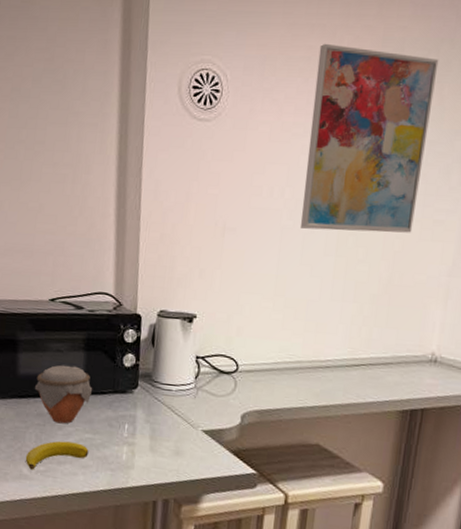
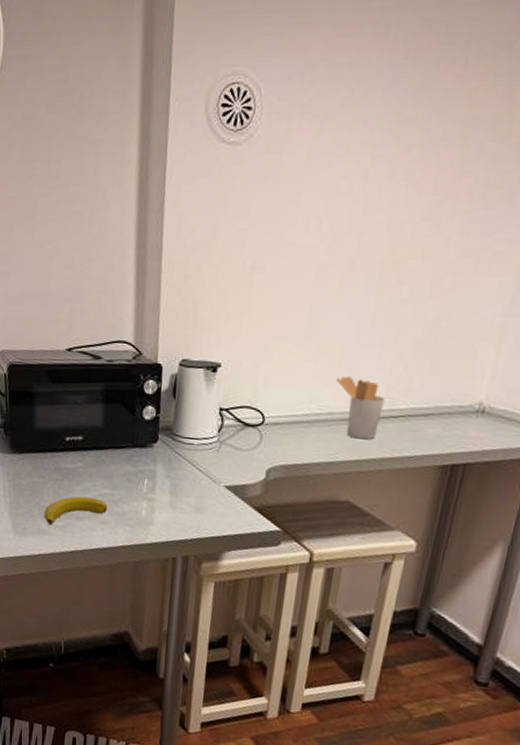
jar: present [34,365,93,424] -> none [52,418,112,479]
wall art: present [300,43,439,233] -> none [337,43,512,268]
utensil holder: none [302,327,348,386] -> present [336,376,385,440]

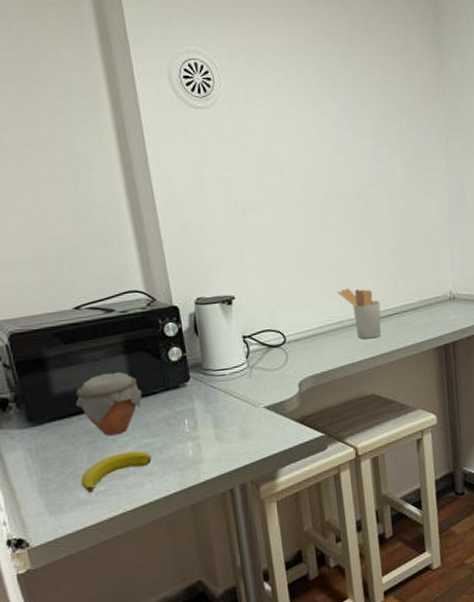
jar: none [52,418,112,479] -> present [75,372,142,437]

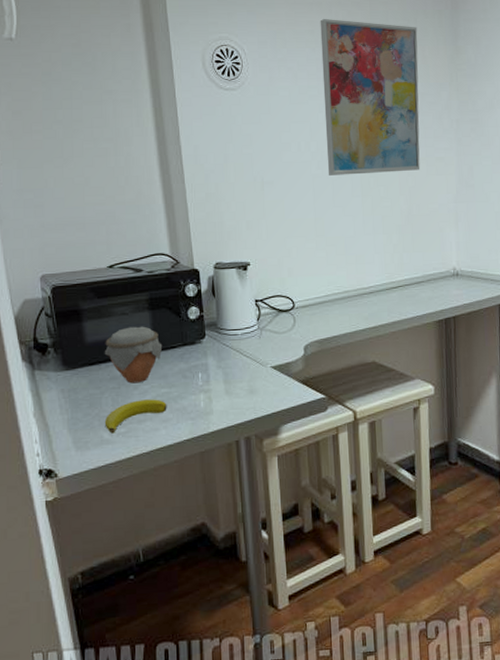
wall art: none [296,29,411,199] -> present [320,18,420,176]
utensil holder: present [337,288,382,339] -> none [344,260,386,309]

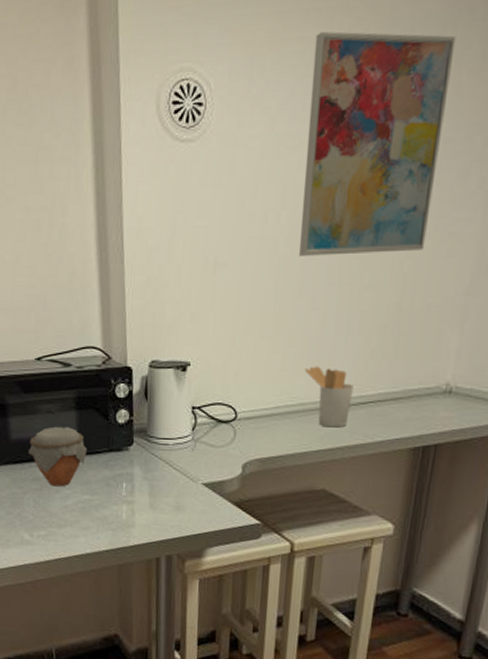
banana: present [104,399,167,434] -> none [25,504,88,535]
utensil holder: none [344,260,386,309] -> present [304,366,354,428]

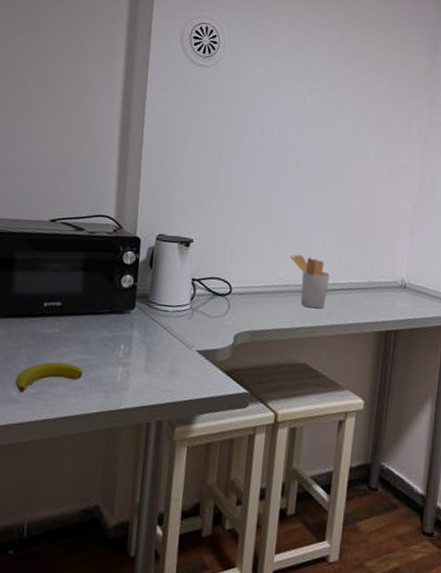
banana: none [25,504,88,535] -> present [15,362,83,393]
jar: present [28,426,88,487] -> none [29,284,90,345]
wall art: present [298,31,456,256] -> none [287,12,398,174]

